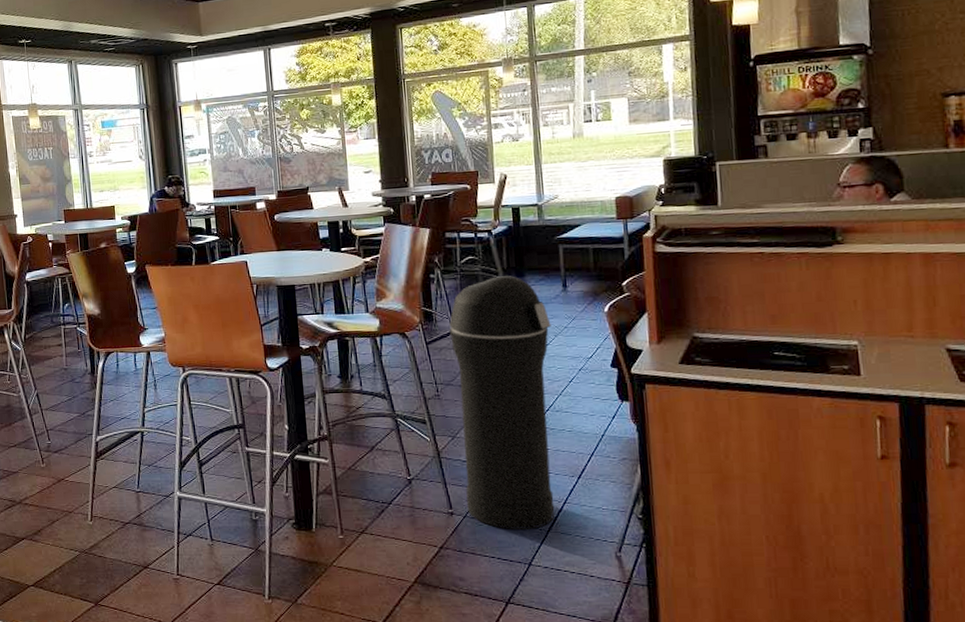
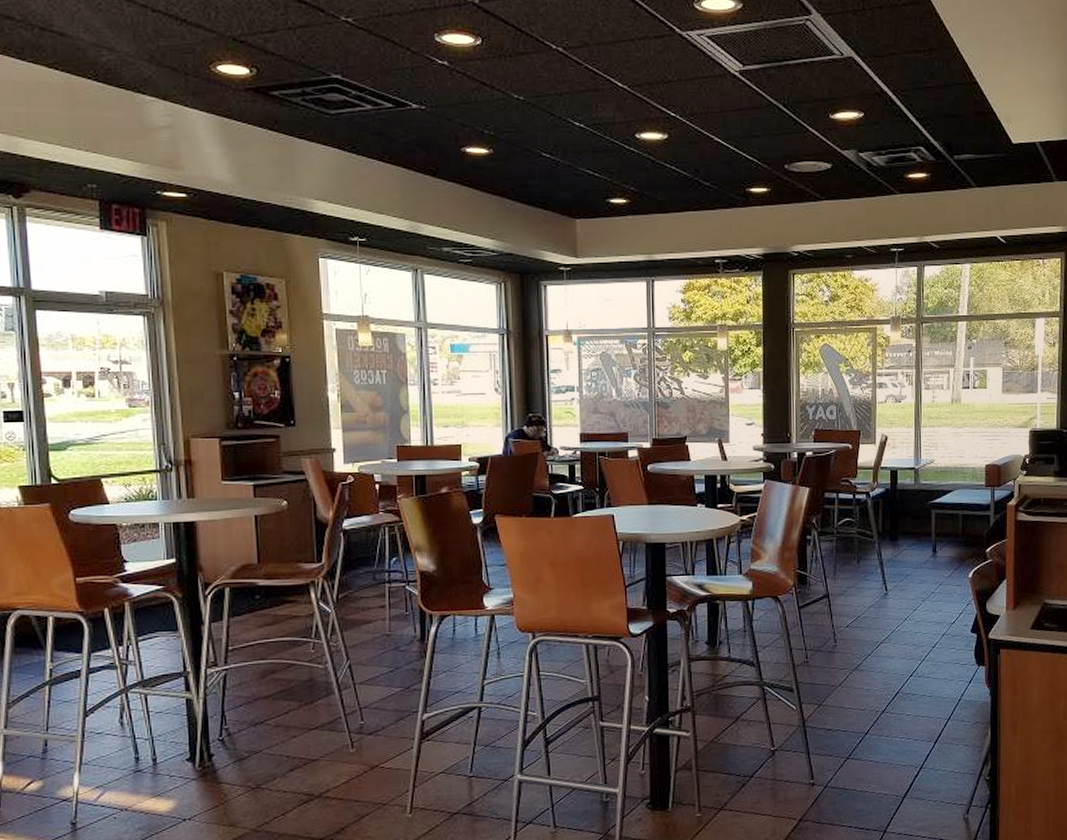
trash can: present [449,276,555,529] -> none [823,539,920,798]

